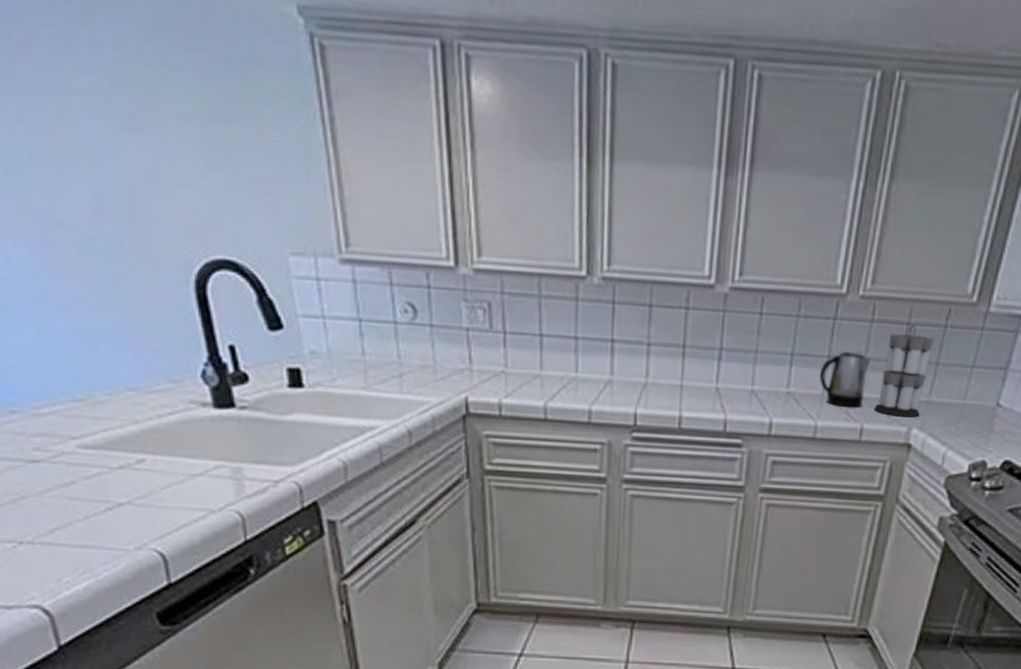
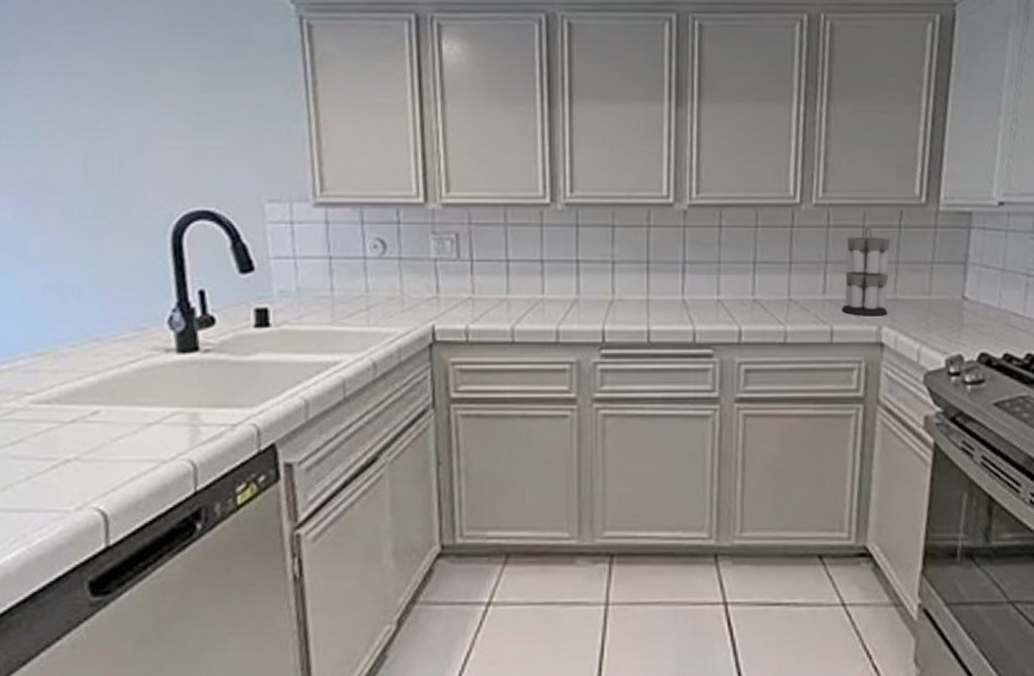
kettle: present [819,351,872,407] -> none [783,256,833,310]

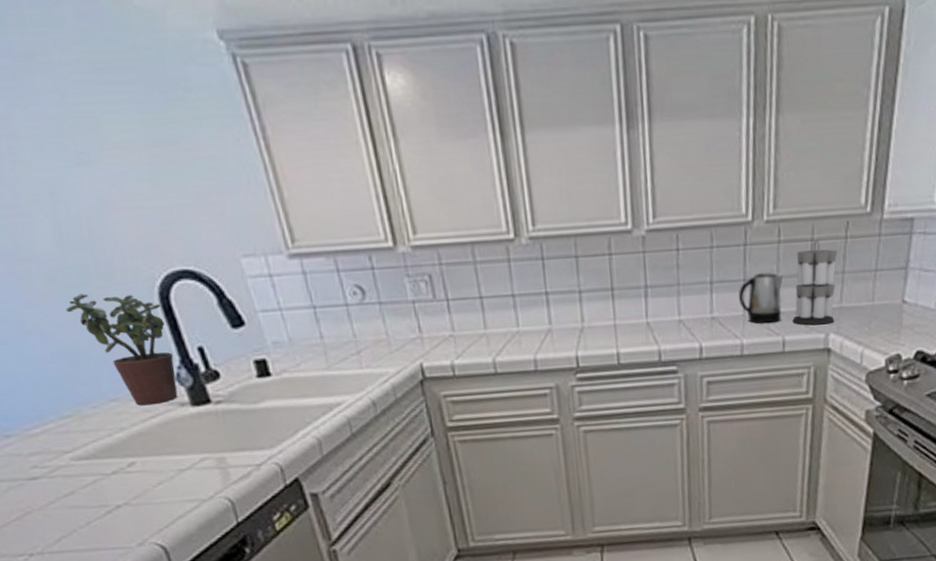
potted plant: none [72,227,172,349] -> present [65,293,178,406]
kettle: none [783,256,833,310] -> present [738,271,784,323]

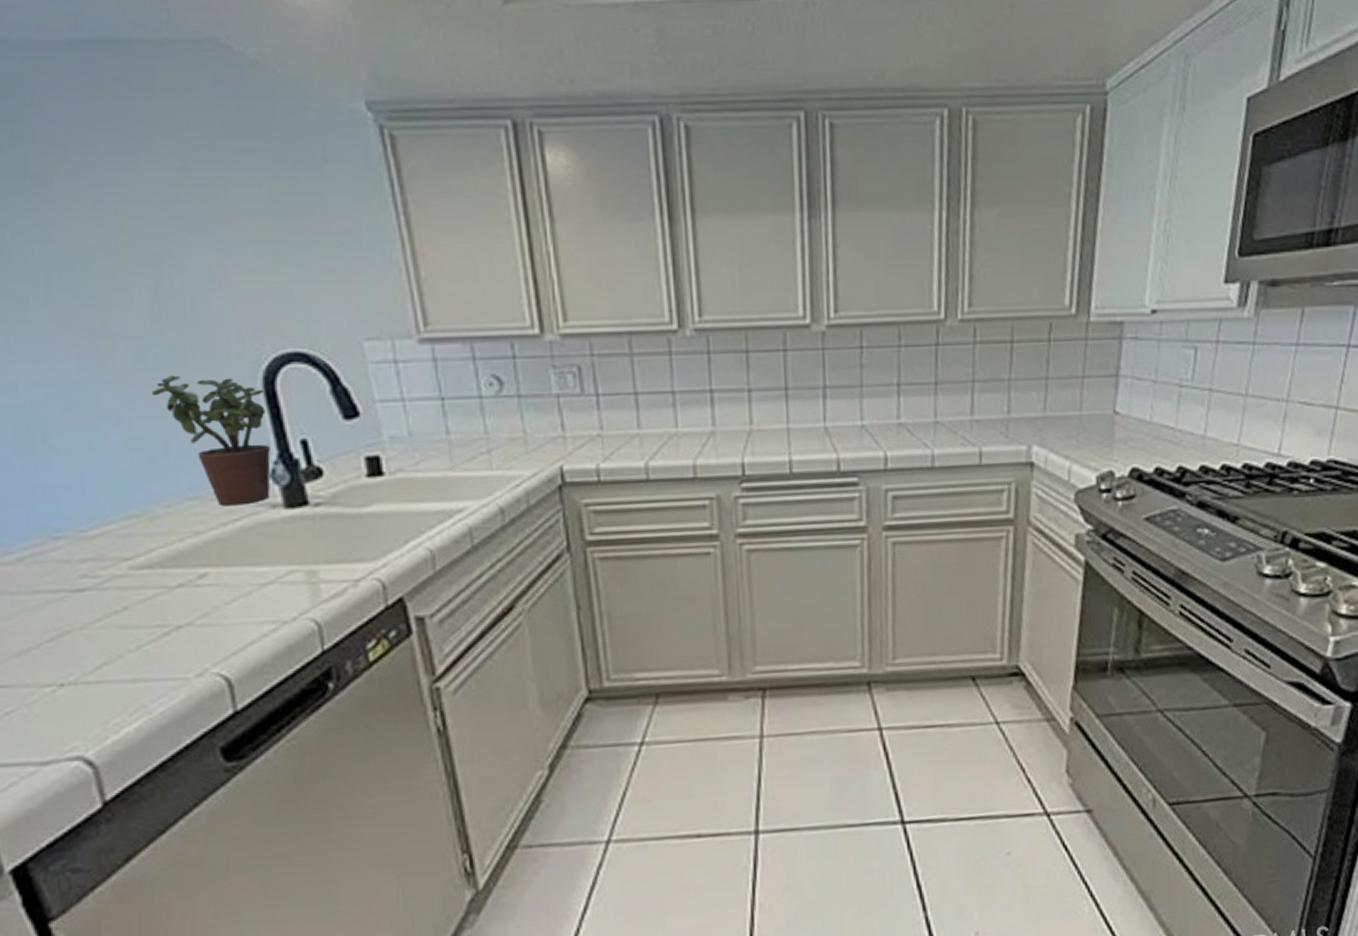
kettle: present [738,271,784,323] -> none [928,375,980,432]
spice rack: present [792,239,838,326] -> none [990,342,1040,436]

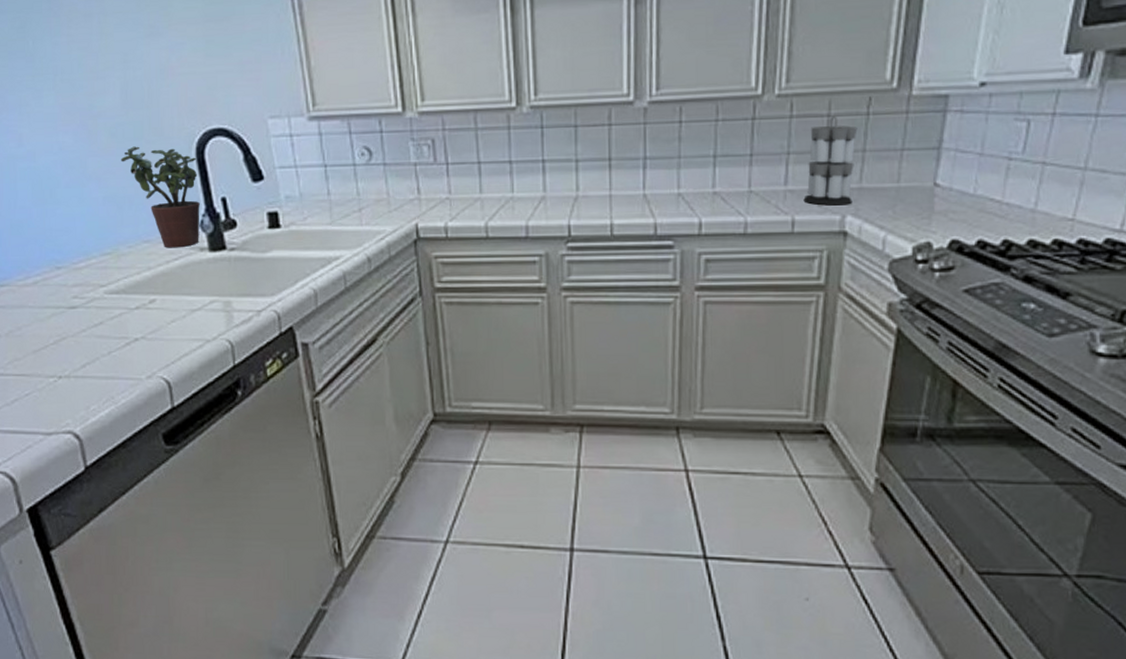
spice rack: none [990,342,1040,436] -> present [803,115,858,206]

